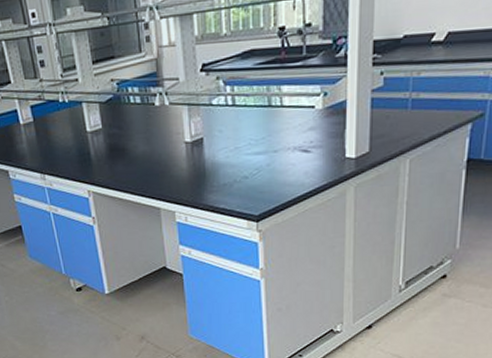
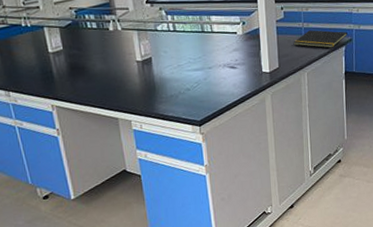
notepad: none [393,101,478,127] -> present [293,30,348,48]

